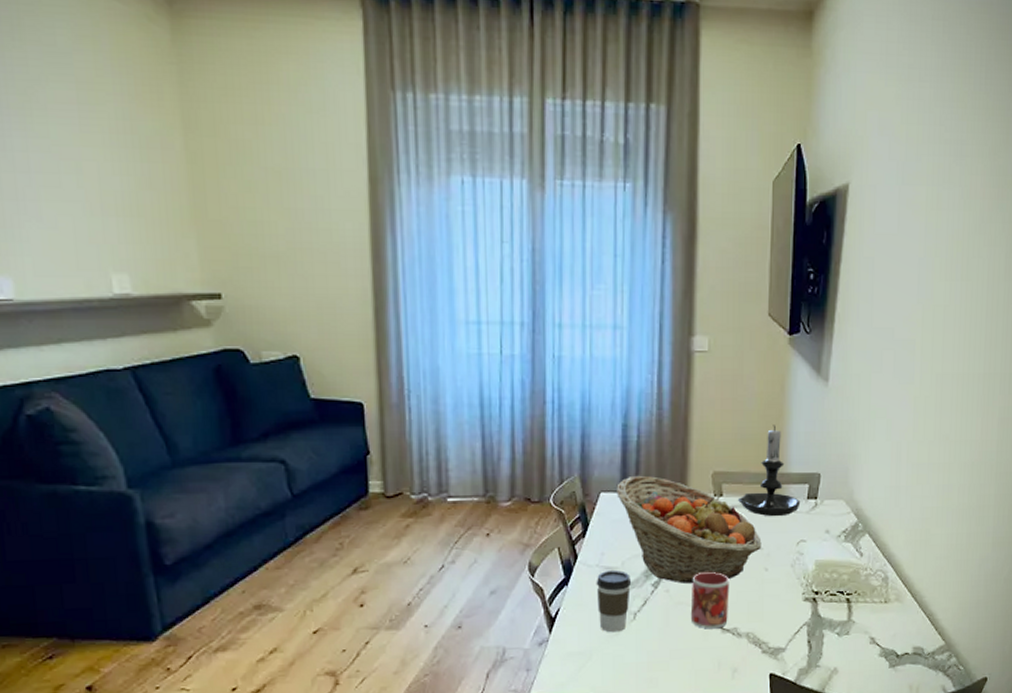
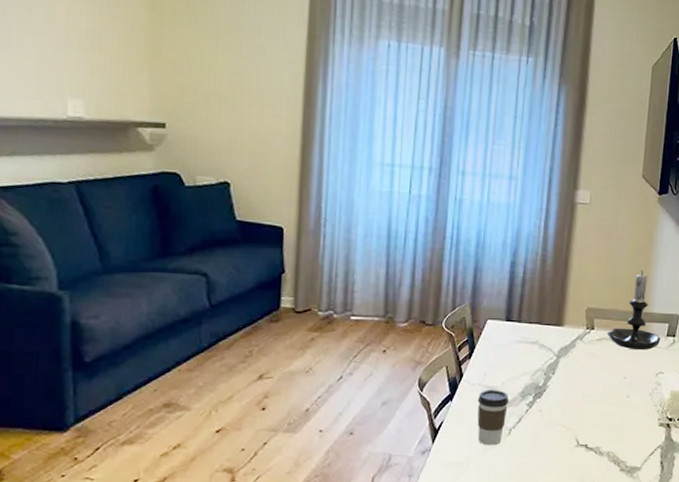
fruit basket: present [616,475,762,584] -> none [501,306,625,405]
mug: present [690,571,729,629] -> none [559,395,595,447]

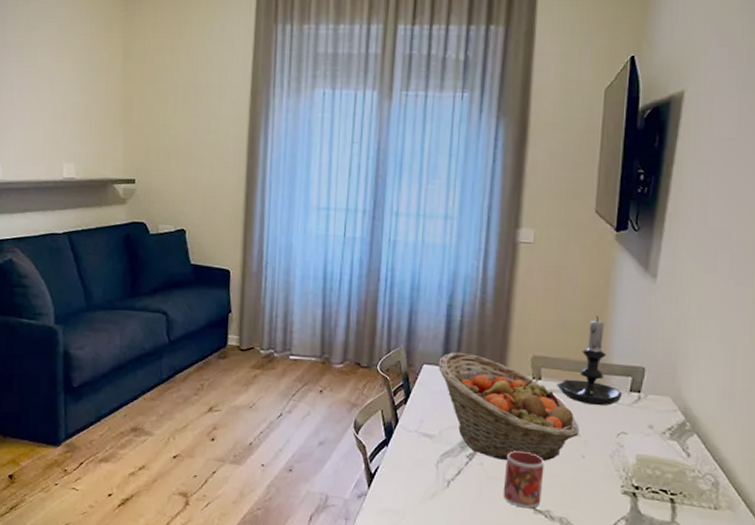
coffee cup: present [477,390,510,446] -> none [413,437,448,497]
fruit basket: none [501,306,625,405] -> present [438,352,580,461]
mug: none [559,395,595,447] -> present [503,450,544,509]

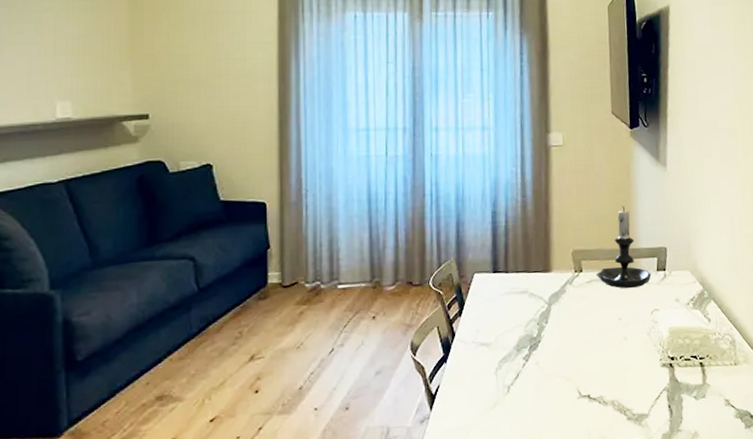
fruit basket: present [438,352,580,461] -> none [488,256,620,356]
mug: present [503,450,544,509] -> none [559,342,594,399]

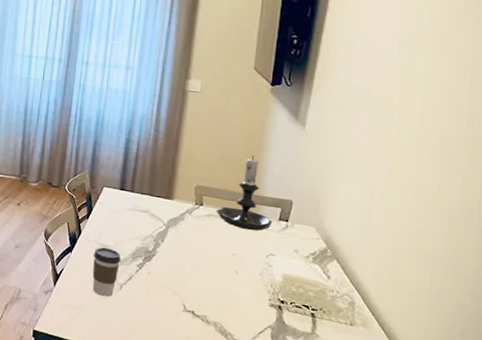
coffee cup: none [472,346,505,407] -> present [92,247,121,297]

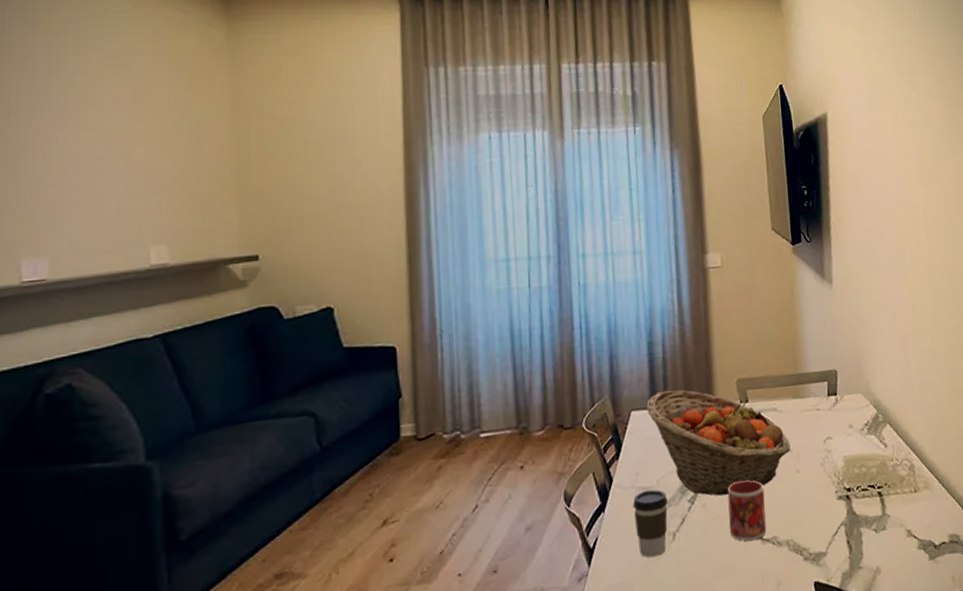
fruit basket: none [116,178,234,274] -> present [646,389,791,496]
mug: none [166,263,203,313] -> present [727,479,767,542]
candle holder: present [215,155,273,231] -> none [762,328,822,418]

